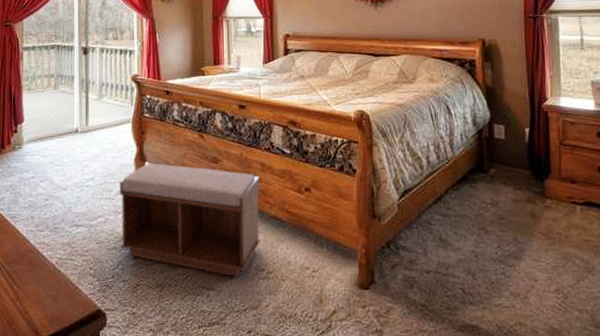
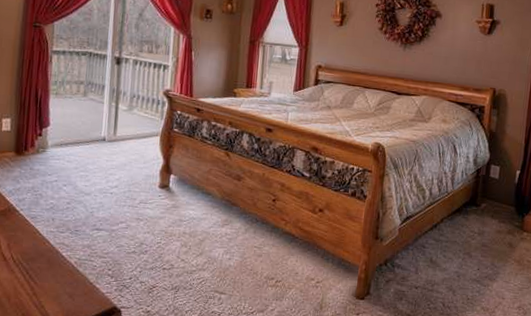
bench: present [119,163,260,277] -> none [140,176,278,284]

